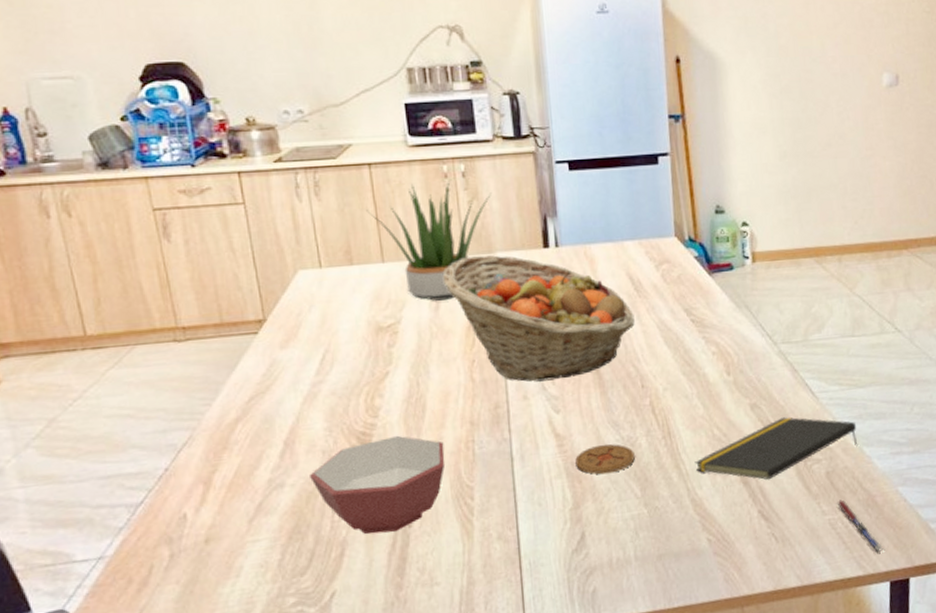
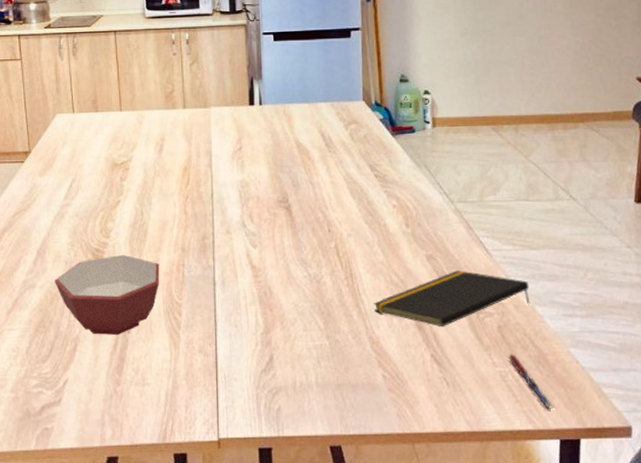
potted plant: present [366,181,491,301] -> none [111,46,209,145]
fruit basket: present [442,255,635,382] -> none [166,109,325,219]
coaster: present [575,443,635,475] -> none [268,278,320,306]

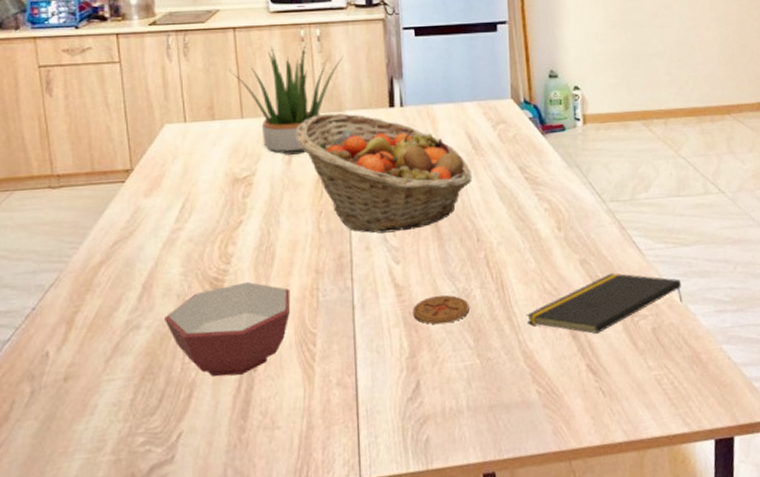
potted plant: none [111,46,209,145] -> present [229,44,343,155]
fruit basket: none [166,109,325,219] -> present [295,113,472,234]
coaster: none [268,278,320,306] -> present [413,294,469,325]
pen: present [508,354,556,409] -> none [663,356,710,409]

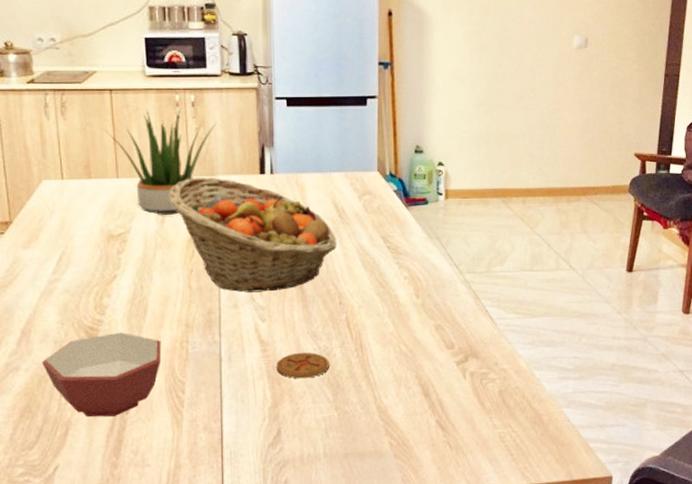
notepad: present [526,273,683,335] -> none [382,339,530,394]

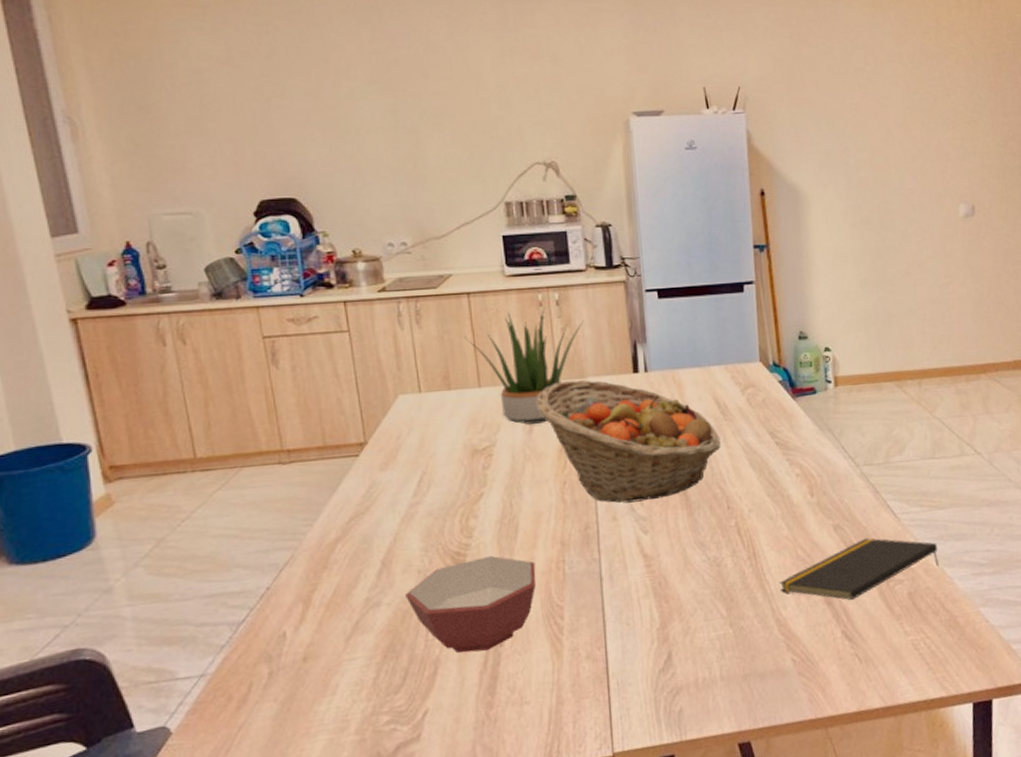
coaster: present [276,352,329,379] -> none [663,564,721,595]
notepad: none [382,339,530,394] -> present [779,538,940,601]

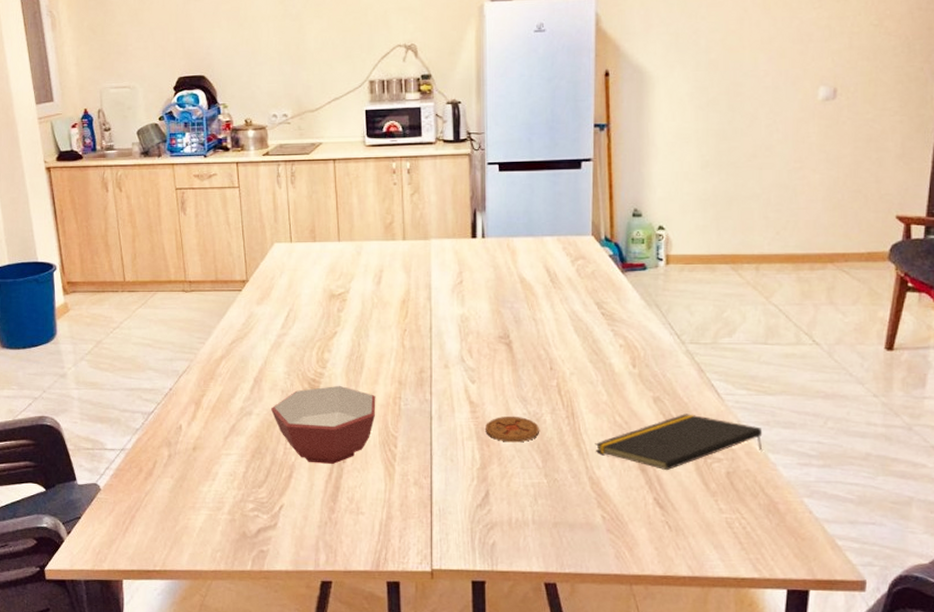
potted plant: present [465,309,584,425] -> none [329,176,430,276]
fruit basket: present [536,380,721,503] -> none [385,241,548,354]
coaster: none [663,564,721,595] -> present [485,415,539,443]

